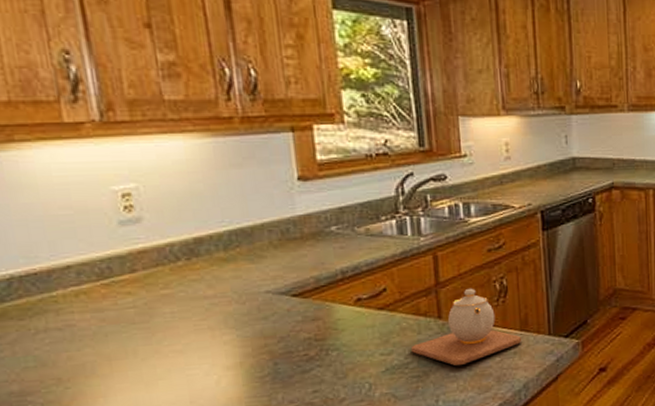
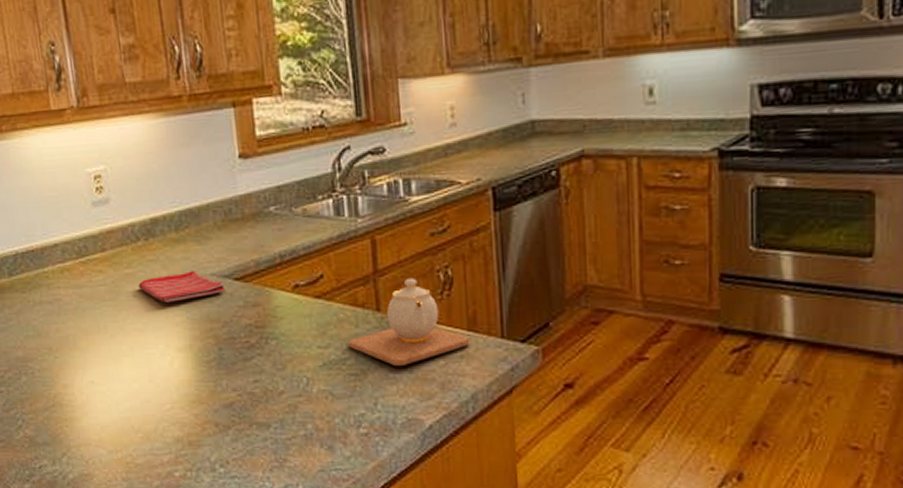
dish towel: none [178,289,282,323] -> present [138,271,225,304]

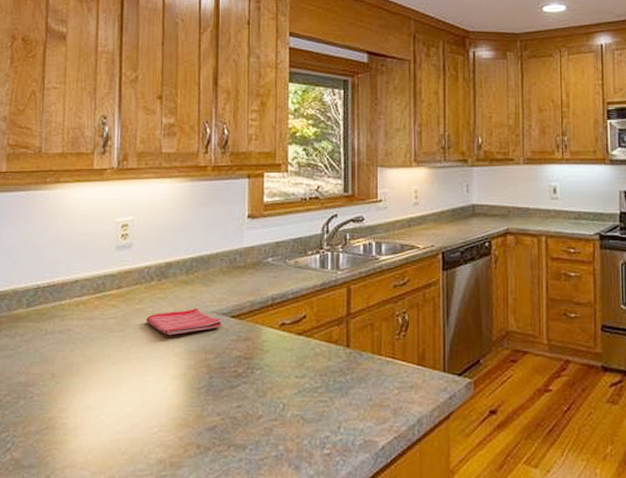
teapot: present [348,277,470,367] -> none [321,320,419,395]

